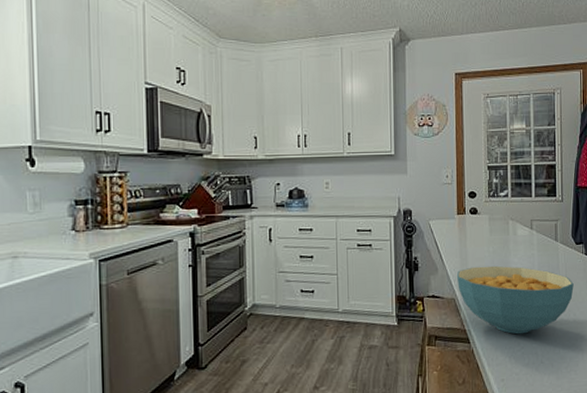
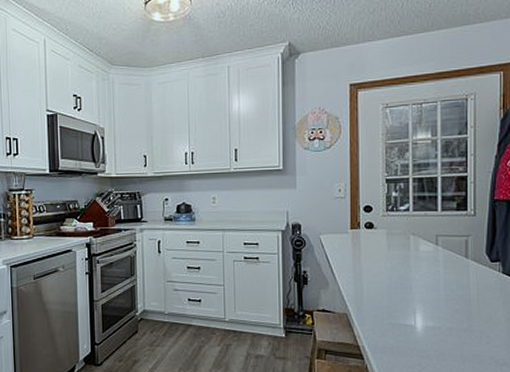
cereal bowl: present [456,265,574,335] -> none [349,282,487,354]

